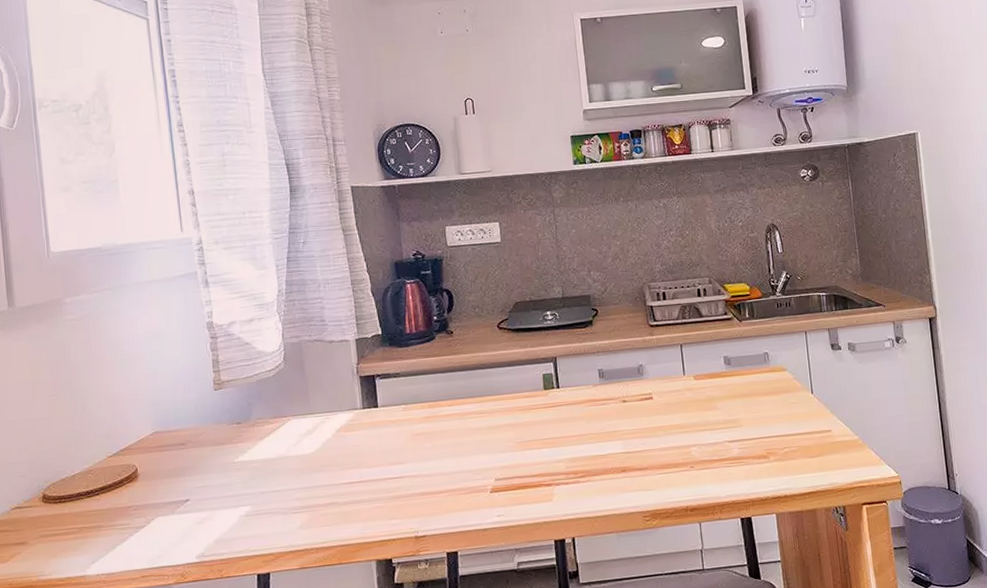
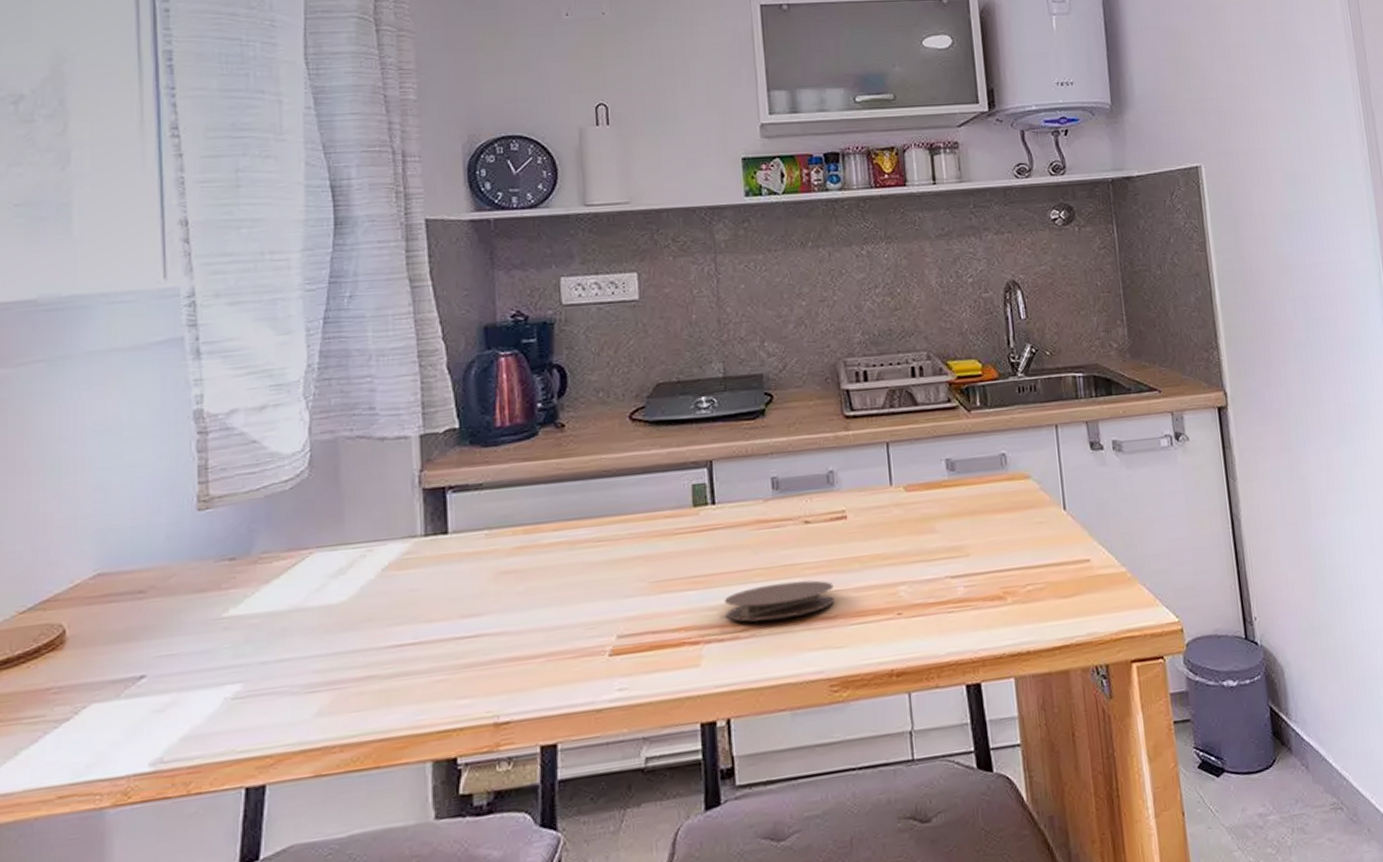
coaster: none [568,442,645,471] -> present [725,580,835,622]

